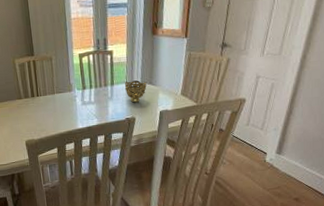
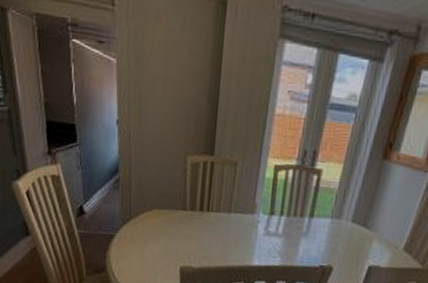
decorative bowl: present [124,80,147,103] -> none [326,216,359,248]

